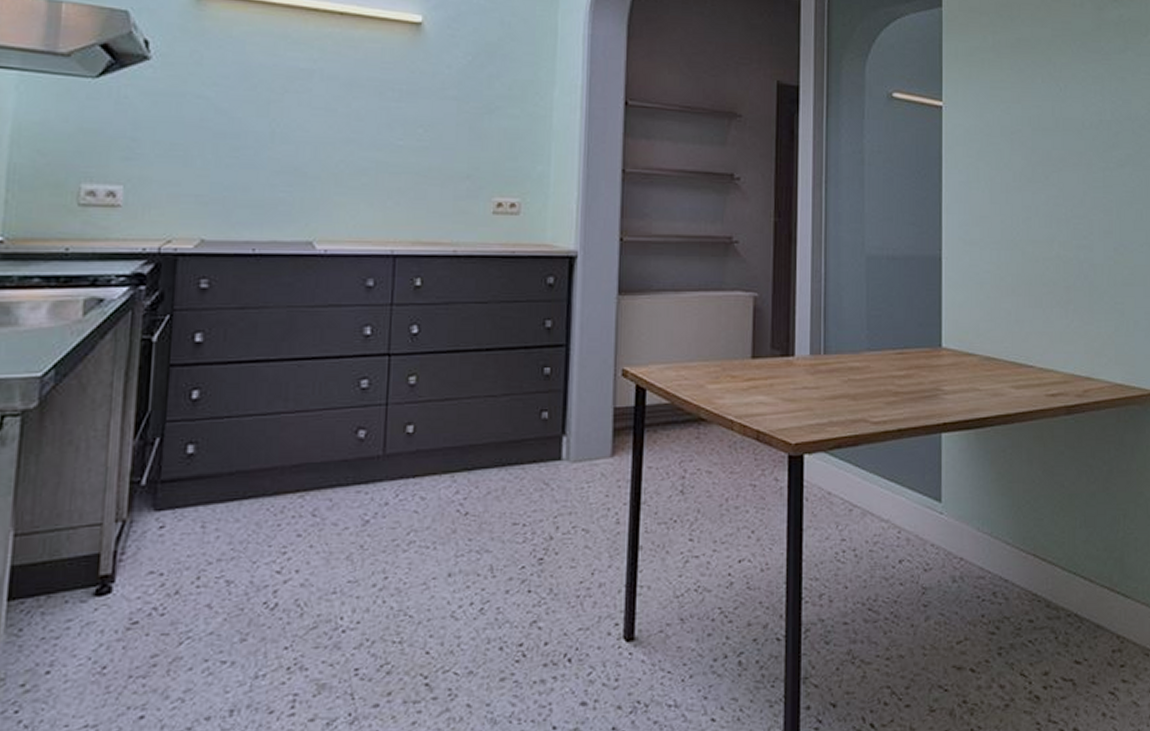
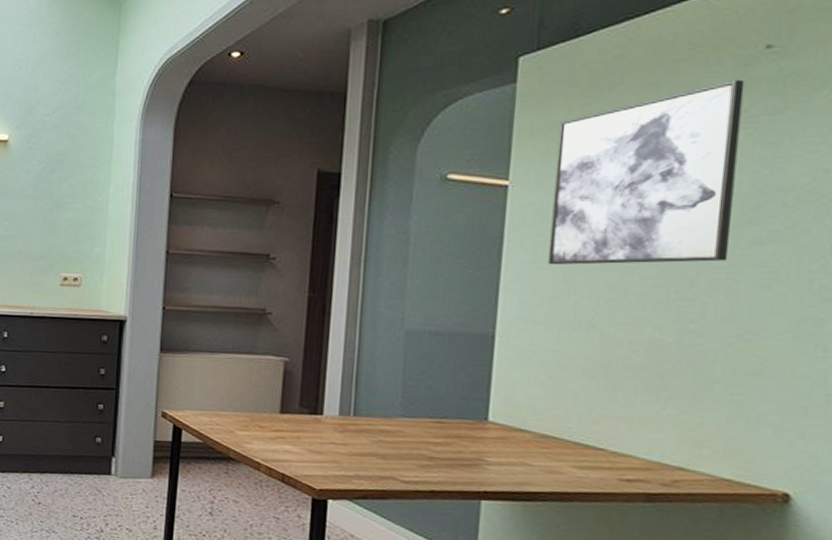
wall art: none [978,21,1103,186] -> present [548,79,745,265]

